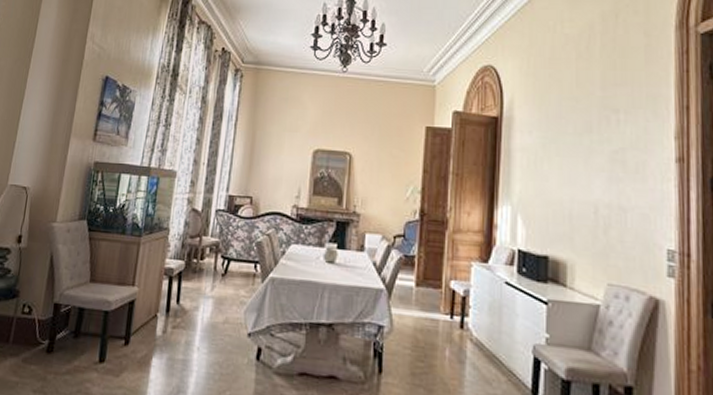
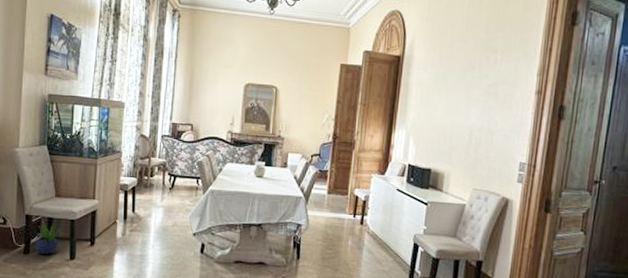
potted plant: none [60,310,94,355] -> present [35,220,63,254]

